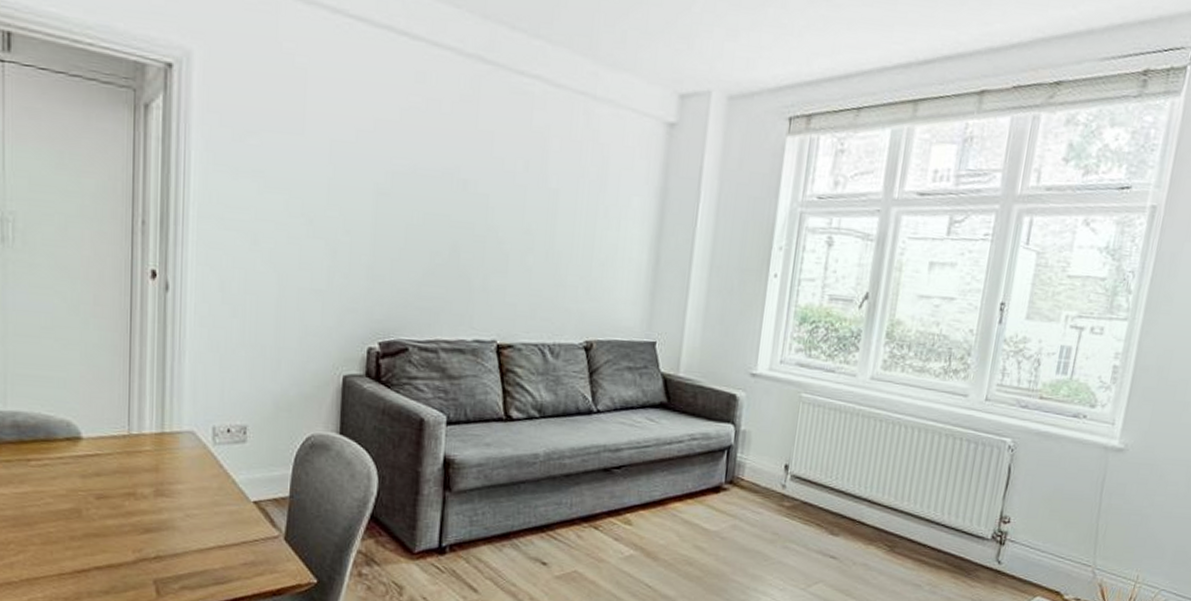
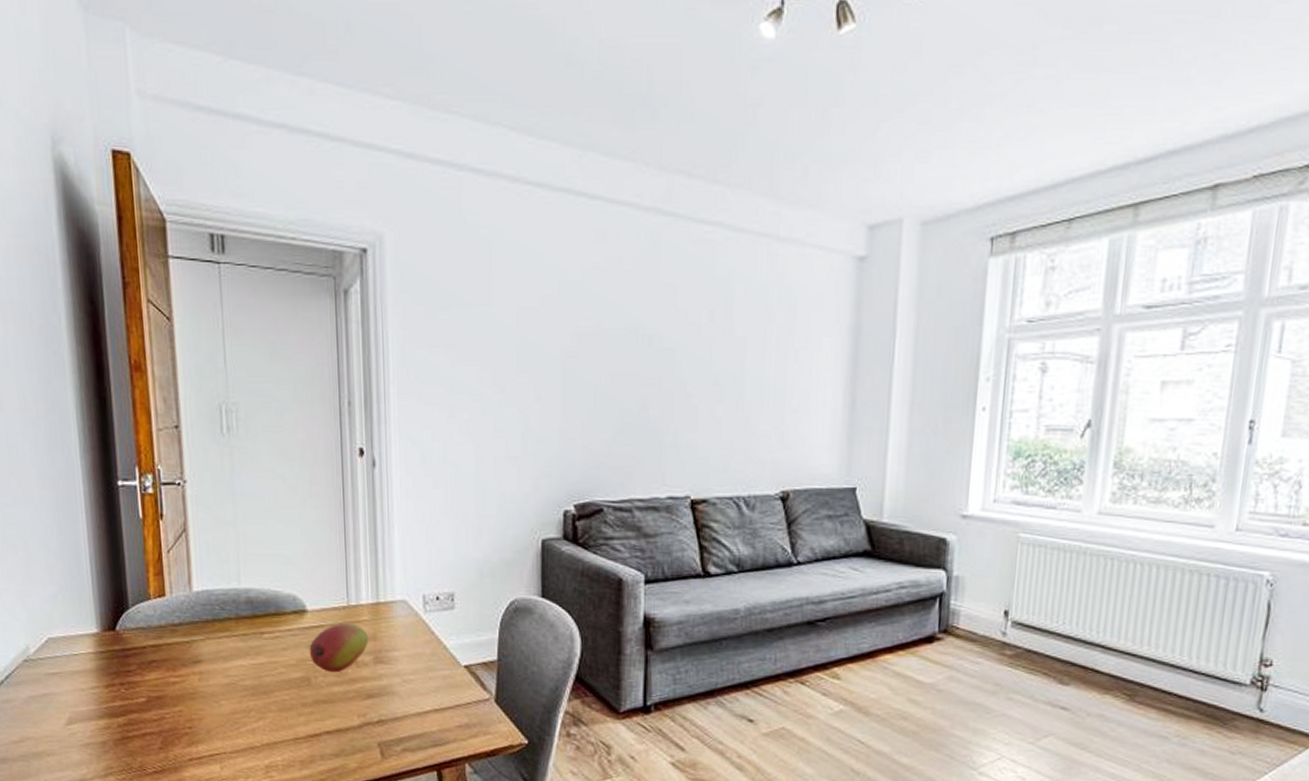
fruit: none [82,453,149,505] -> present [309,623,368,673]

